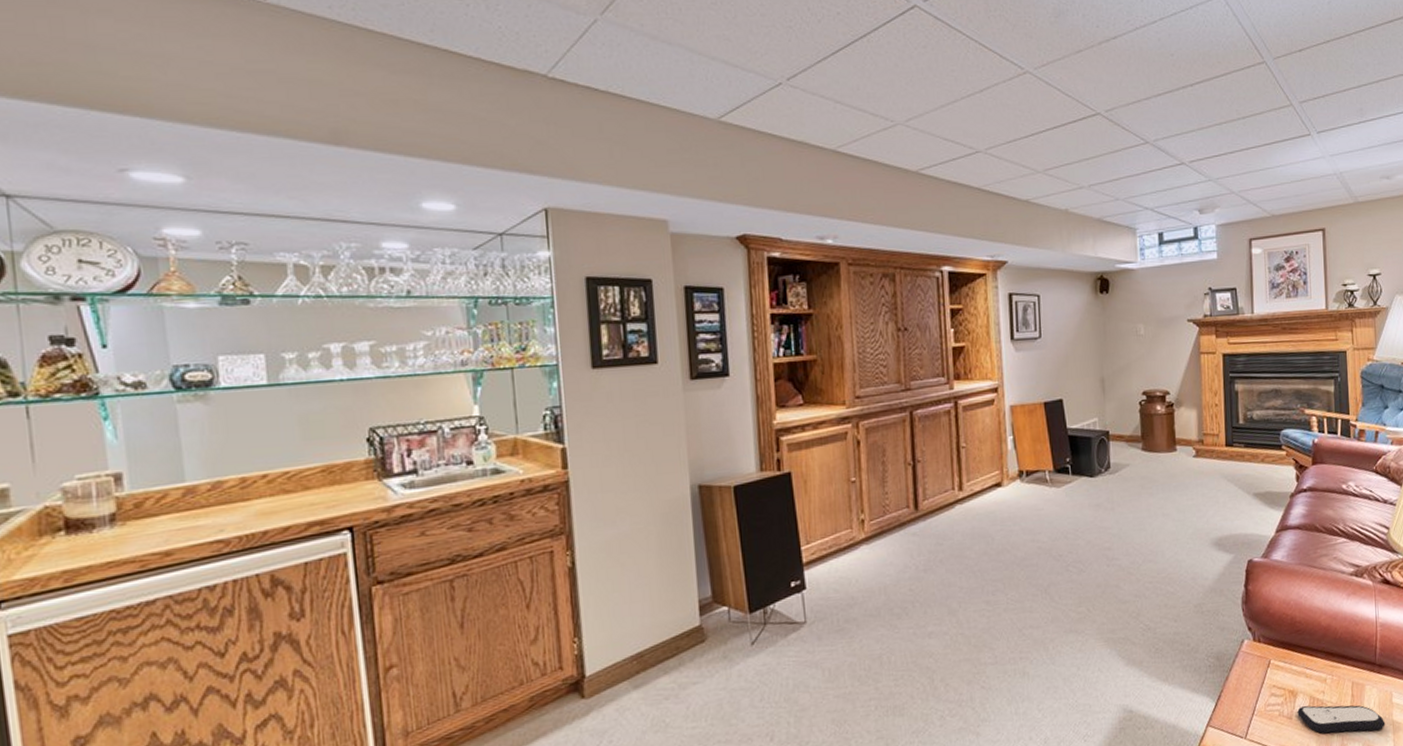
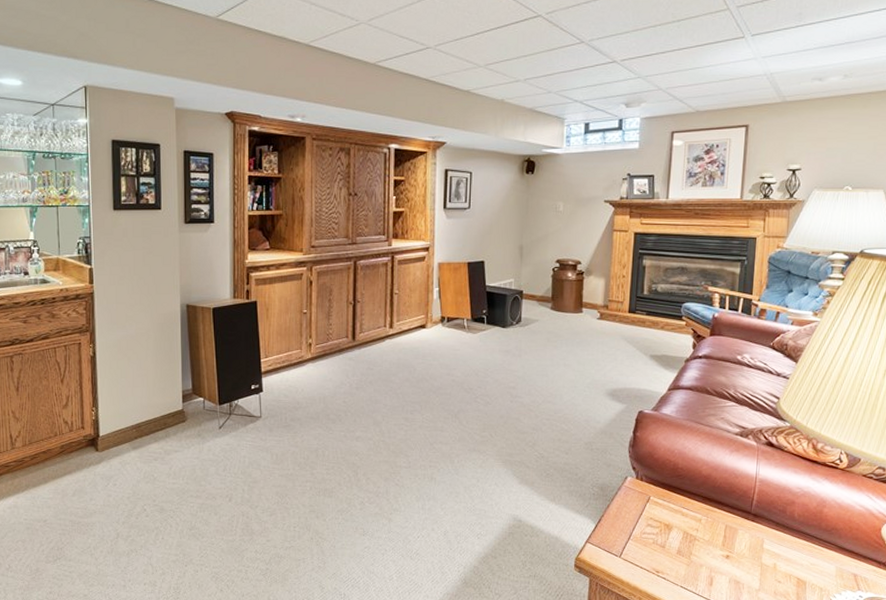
remote control: present [1297,705,1386,734] -> none [670,539,754,569]

